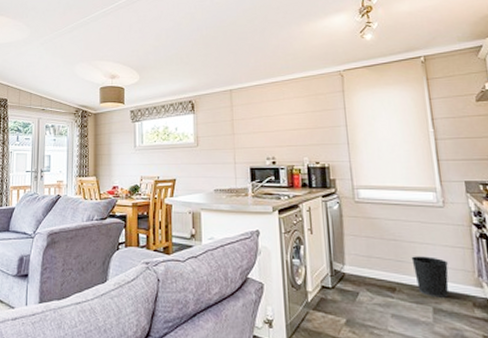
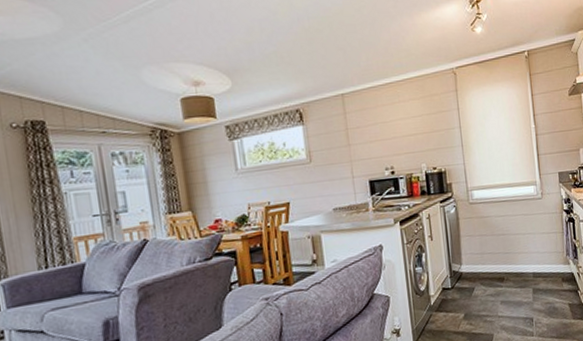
wastebasket: present [411,256,449,298] -> none [516,244,545,280]

